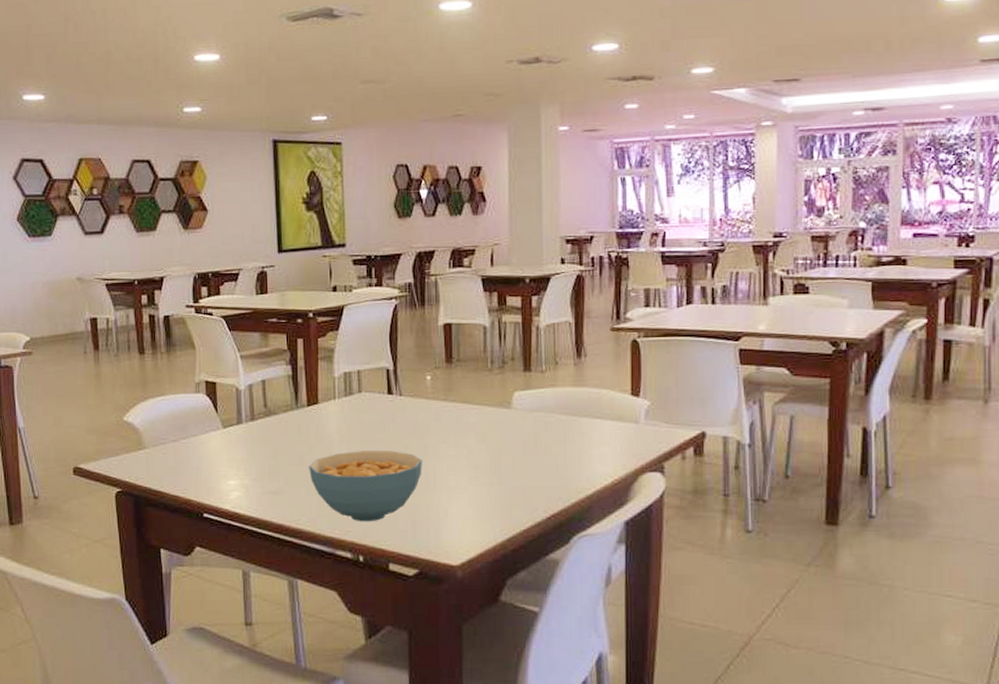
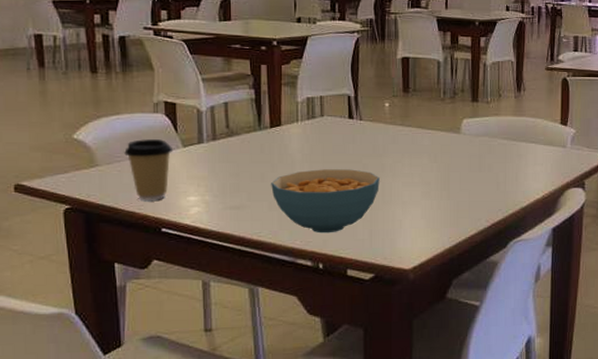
coffee cup: none [169,420,214,485] -> present [124,139,174,202]

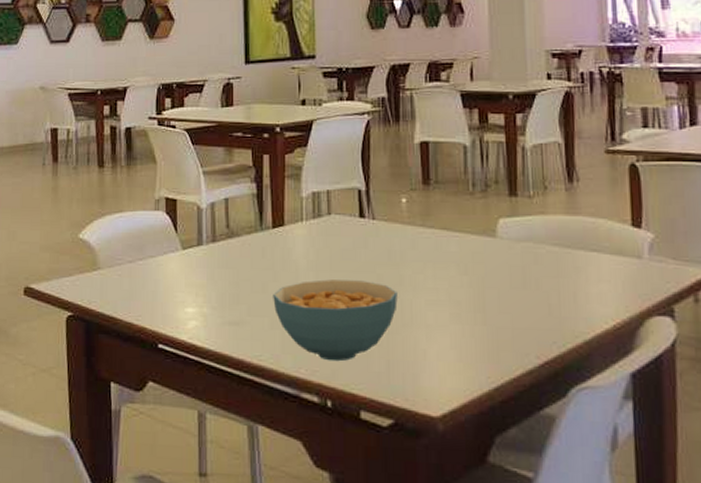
coffee cup: present [124,139,174,202] -> none [125,240,173,312]

